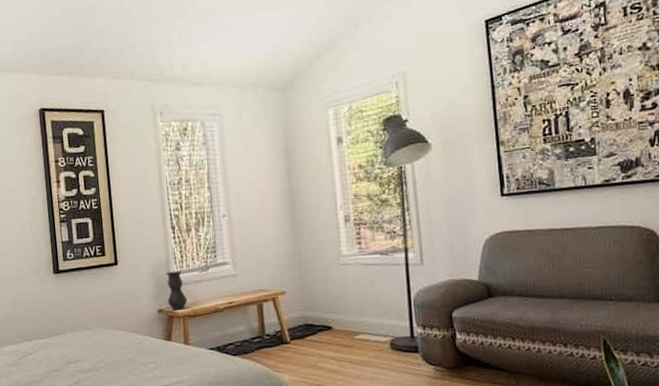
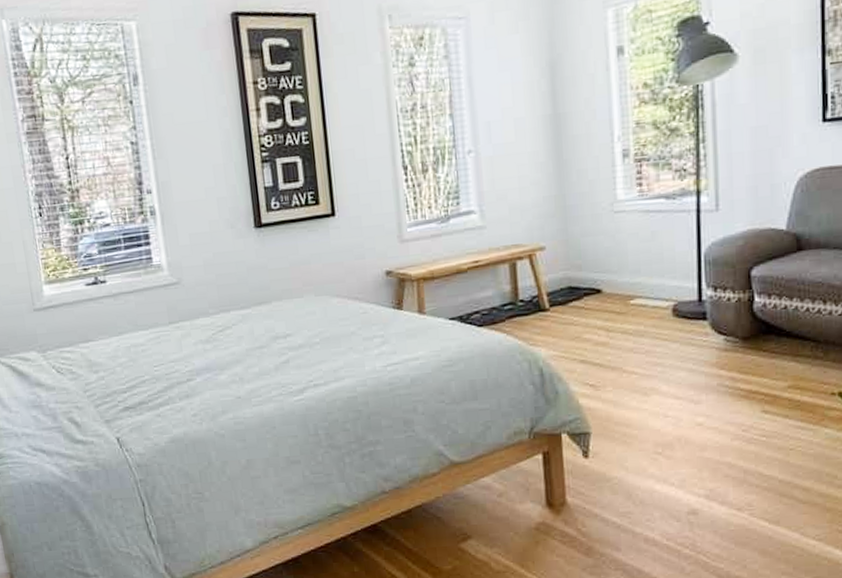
vase: present [166,271,188,310] -> none [396,222,423,272]

